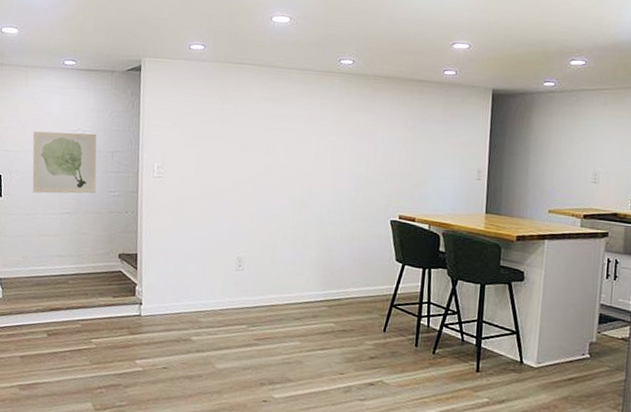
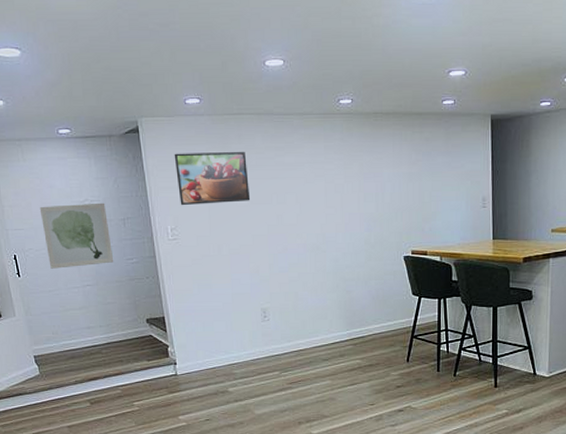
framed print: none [170,94,242,148] -> present [174,152,251,206]

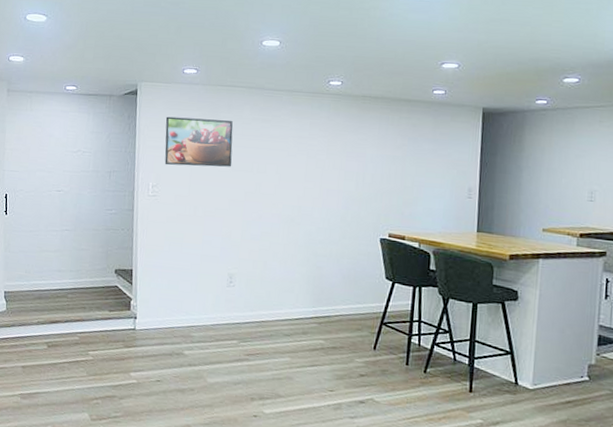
wall art: present [39,202,114,269] -> none [35,152,96,212]

